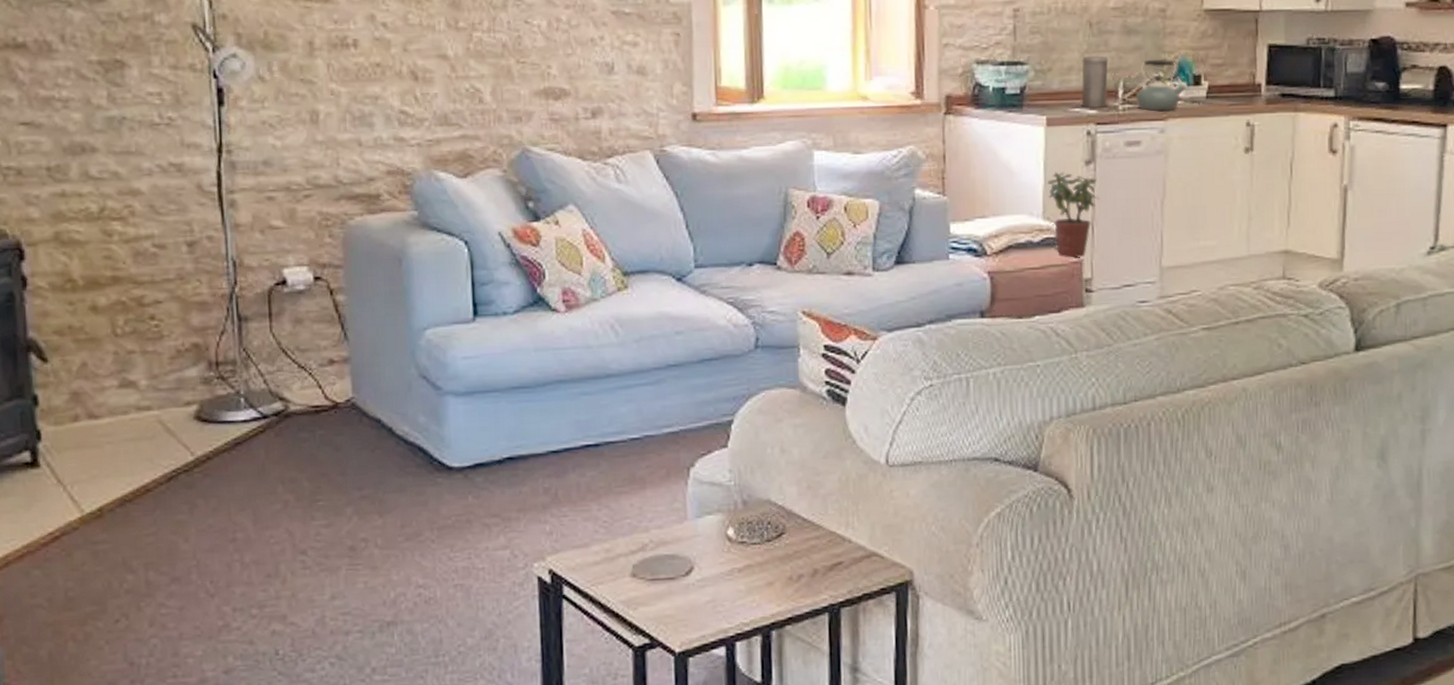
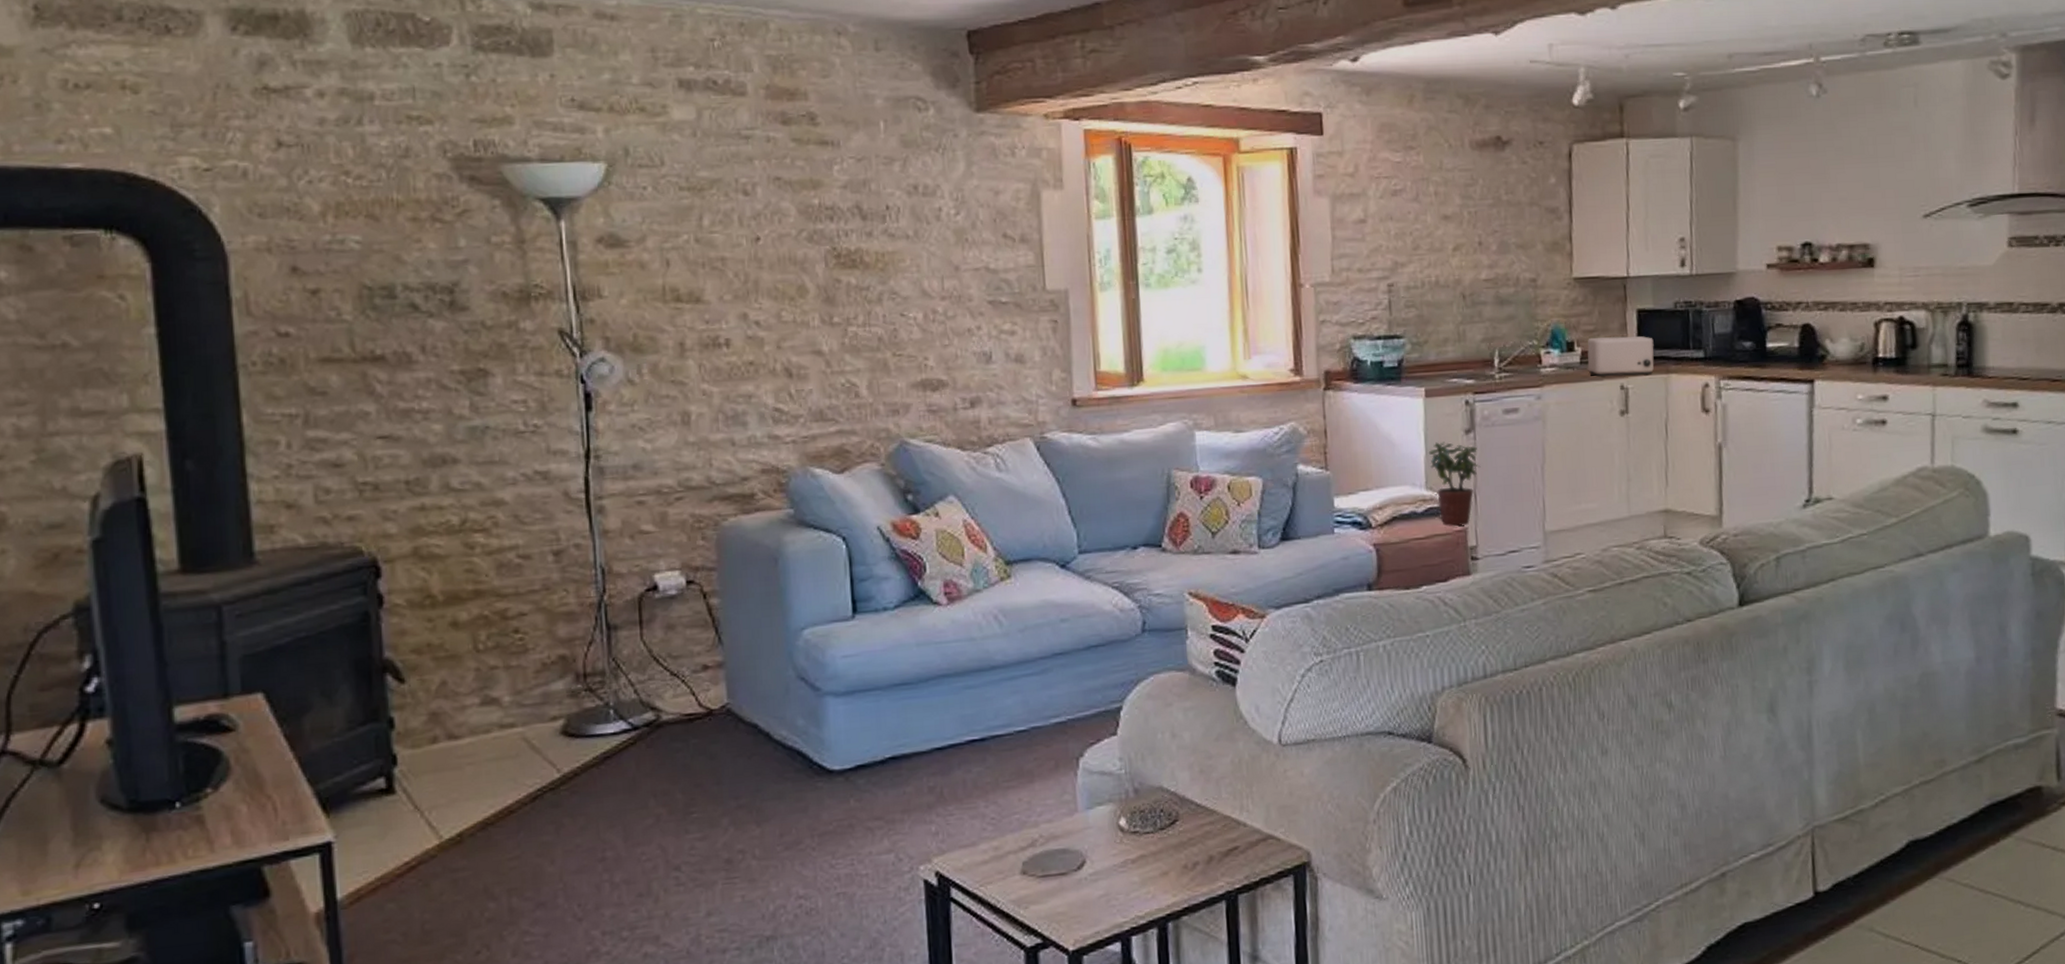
canister: present [1081,55,1109,108] -> none [1457,326,1484,378]
kettle: present [1136,60,1188,112] -> none [1511,328,1561,380]
toaster: none [1214,71,1283,113] -> present [1587,336,1654,378]

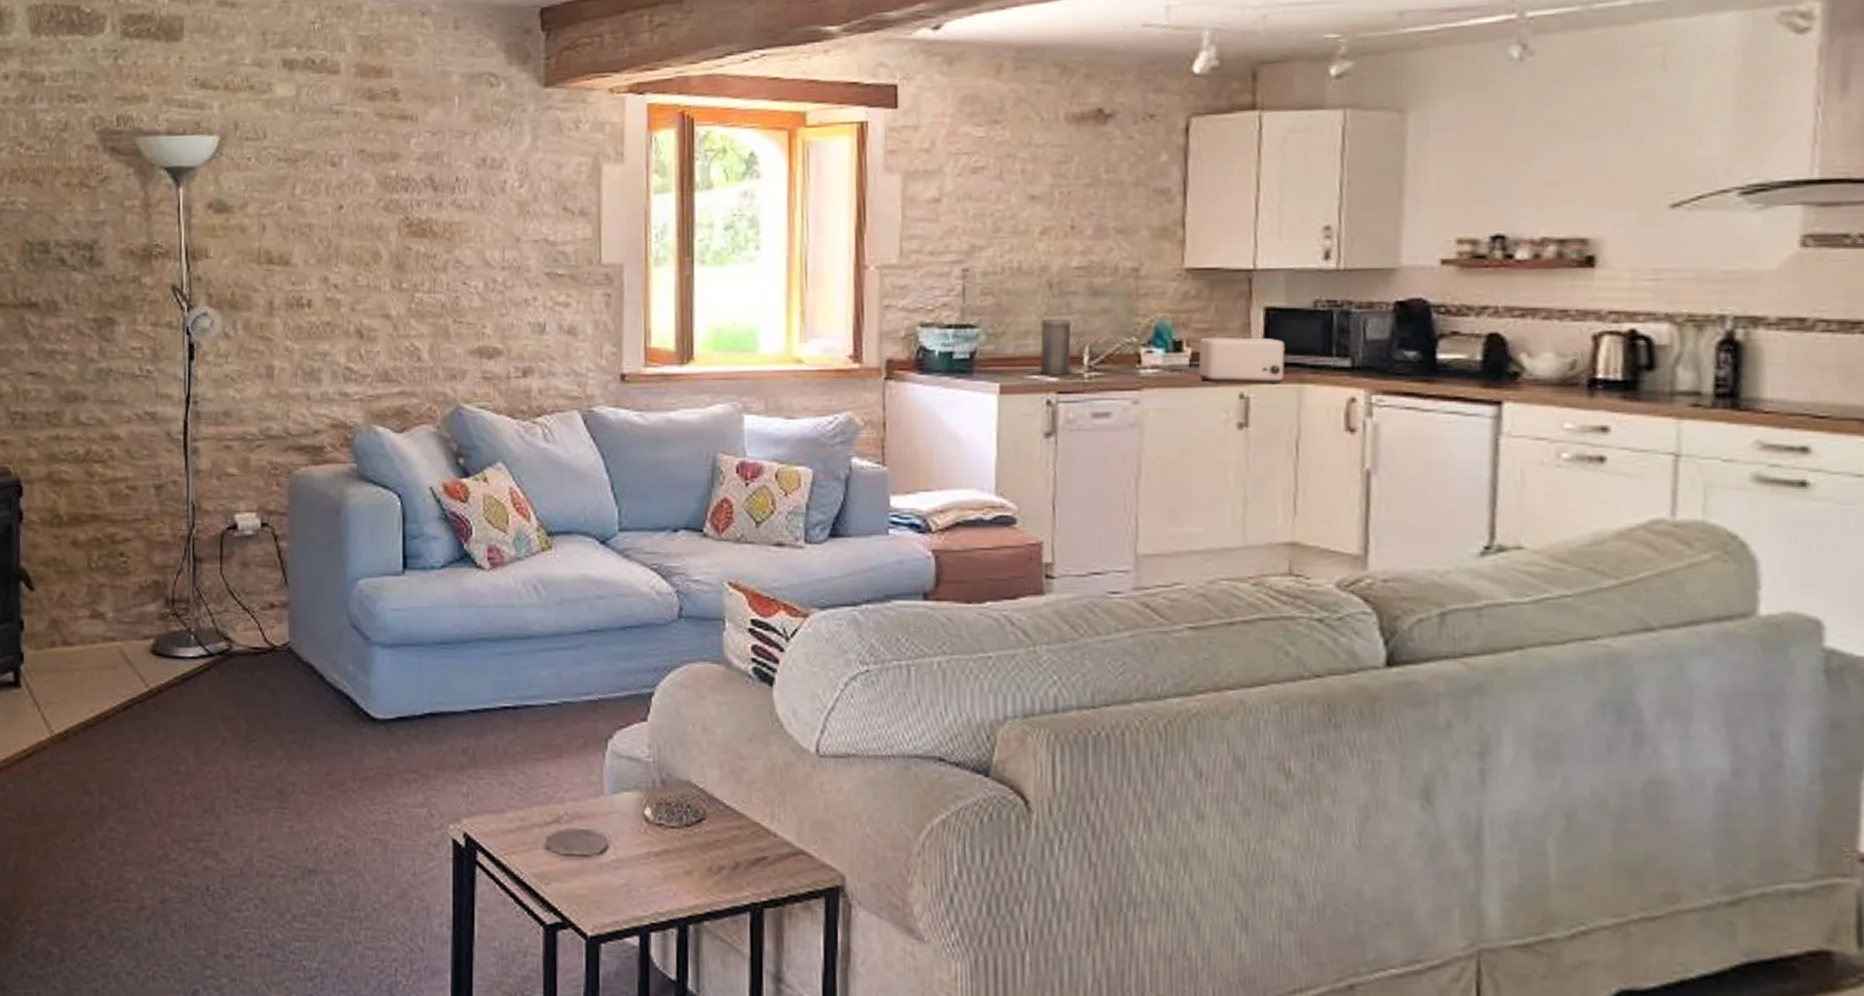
potted plant: present [1428,442,1481,527] -> none [1000,444,1062,540]
canister: none [1457,326,1484,378] -> present [1040,318,1072,375]

